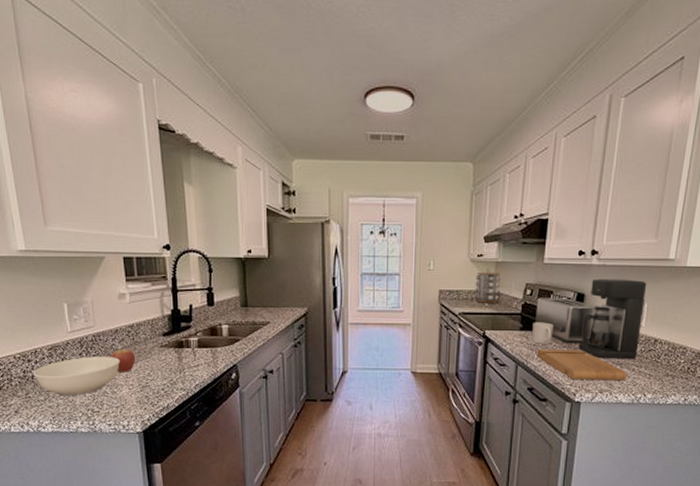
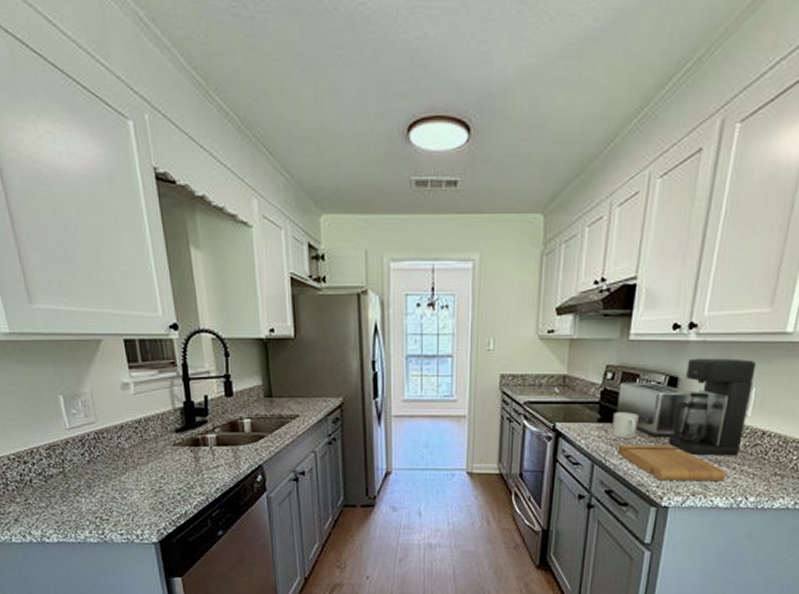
bowl: present [33,356,120,396] -> none [30,456,129,502]
fruit: present [110,348,136,372] -> none [116,447,147,475]
spice rack: present [475,268,501,303] -> none [544,346,576,390]

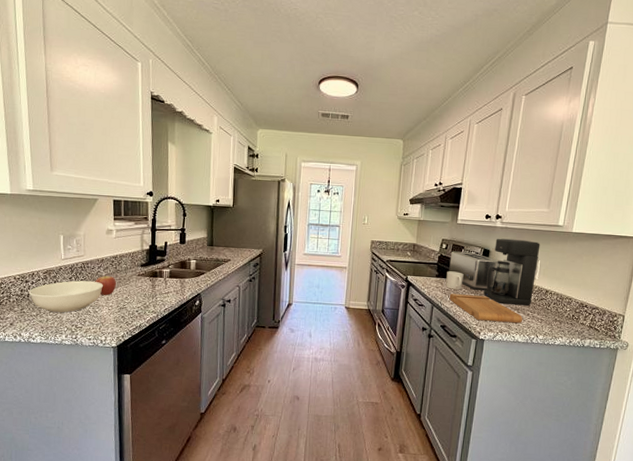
bowl: none [30,456,129,502] -> present [29,280,103,313]
fruit: none [116,447,147,475] -> present [95,275,117,295]

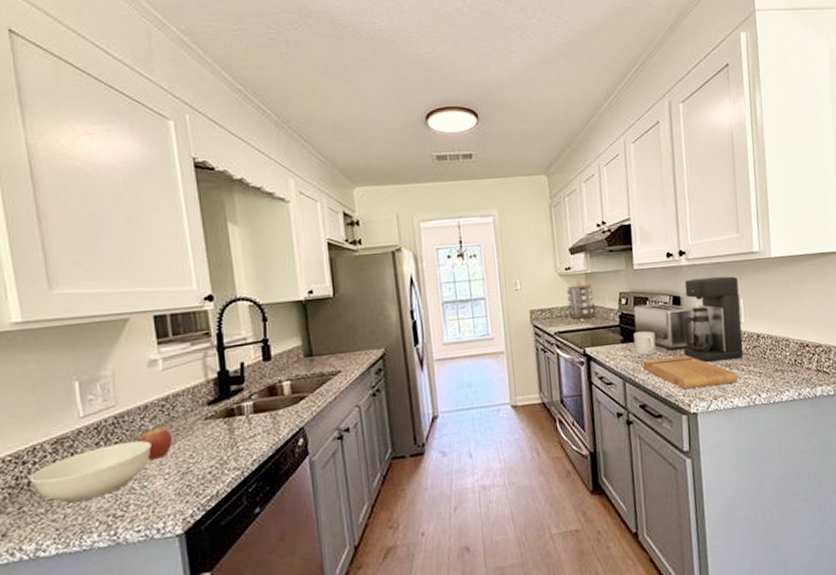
spice rack: none [400,225,422,254] -> present [566,280,595,319]

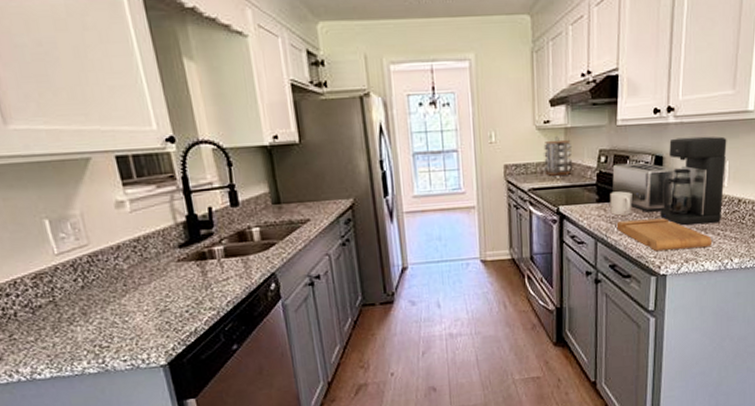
bowl: present [29,440,152,503] -> none [14,278,129,333]
fruit: present [137,428,173,460] -> none [114,267,149,297]

